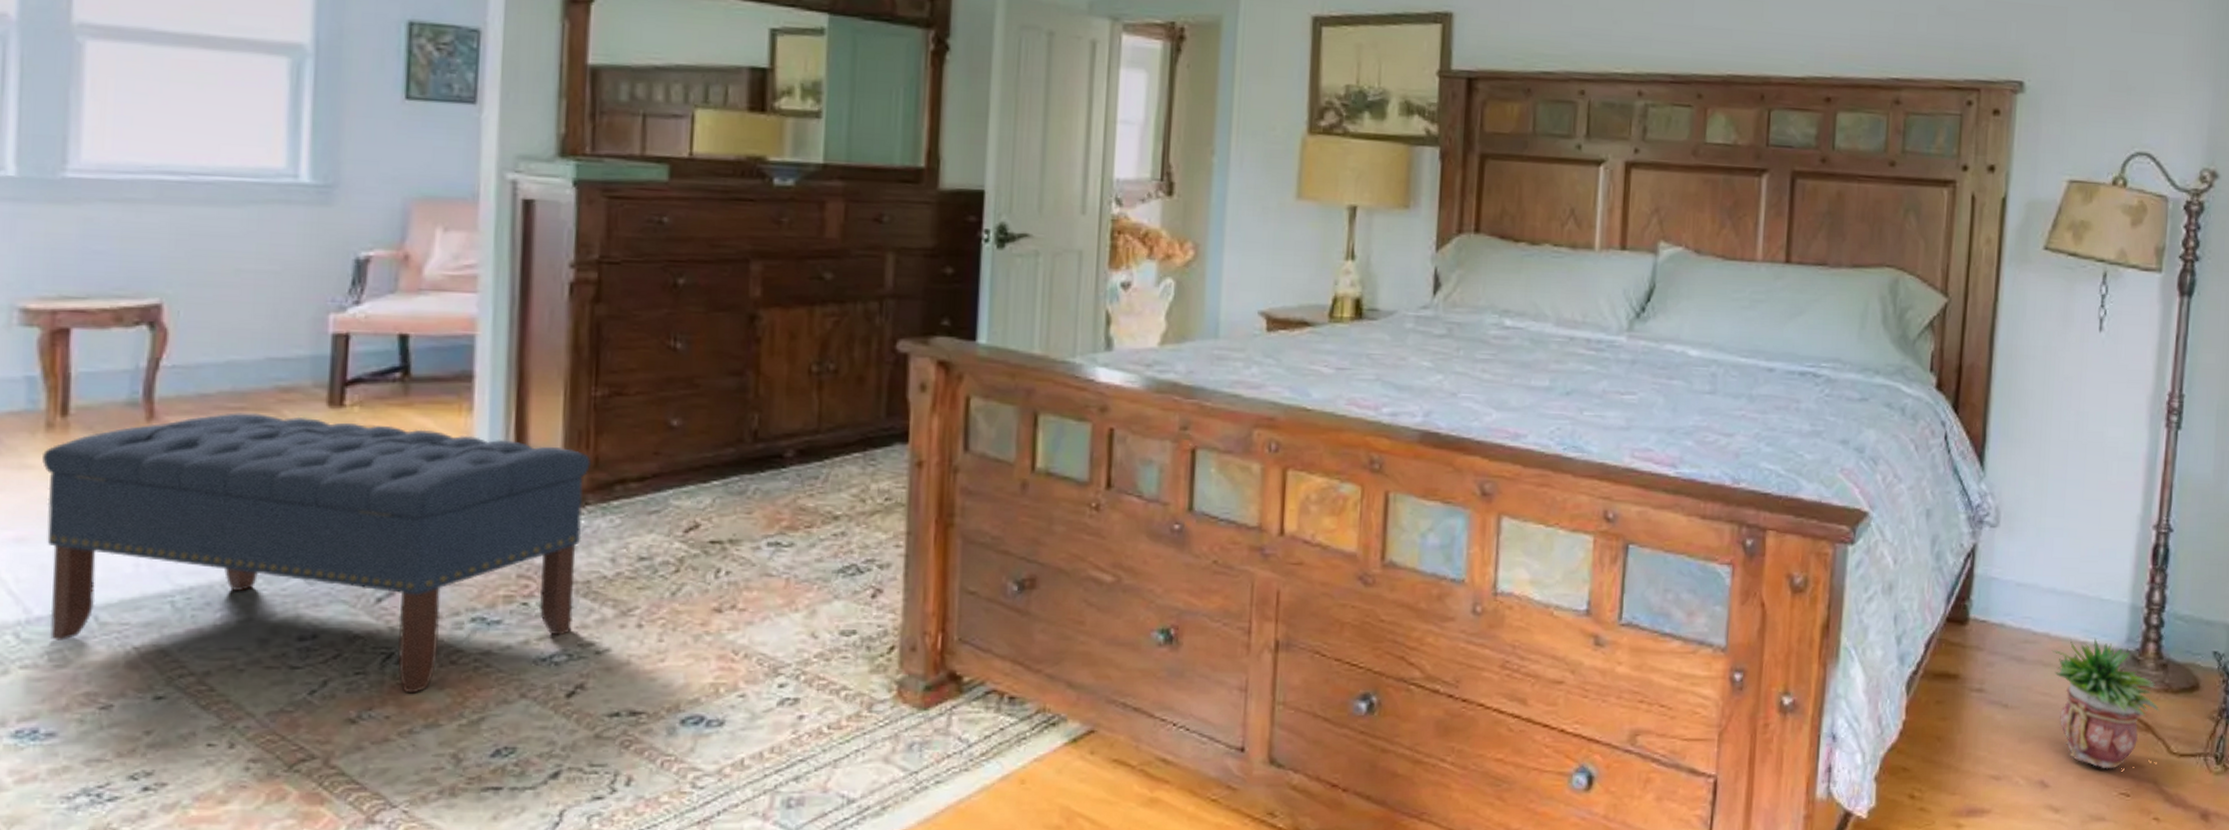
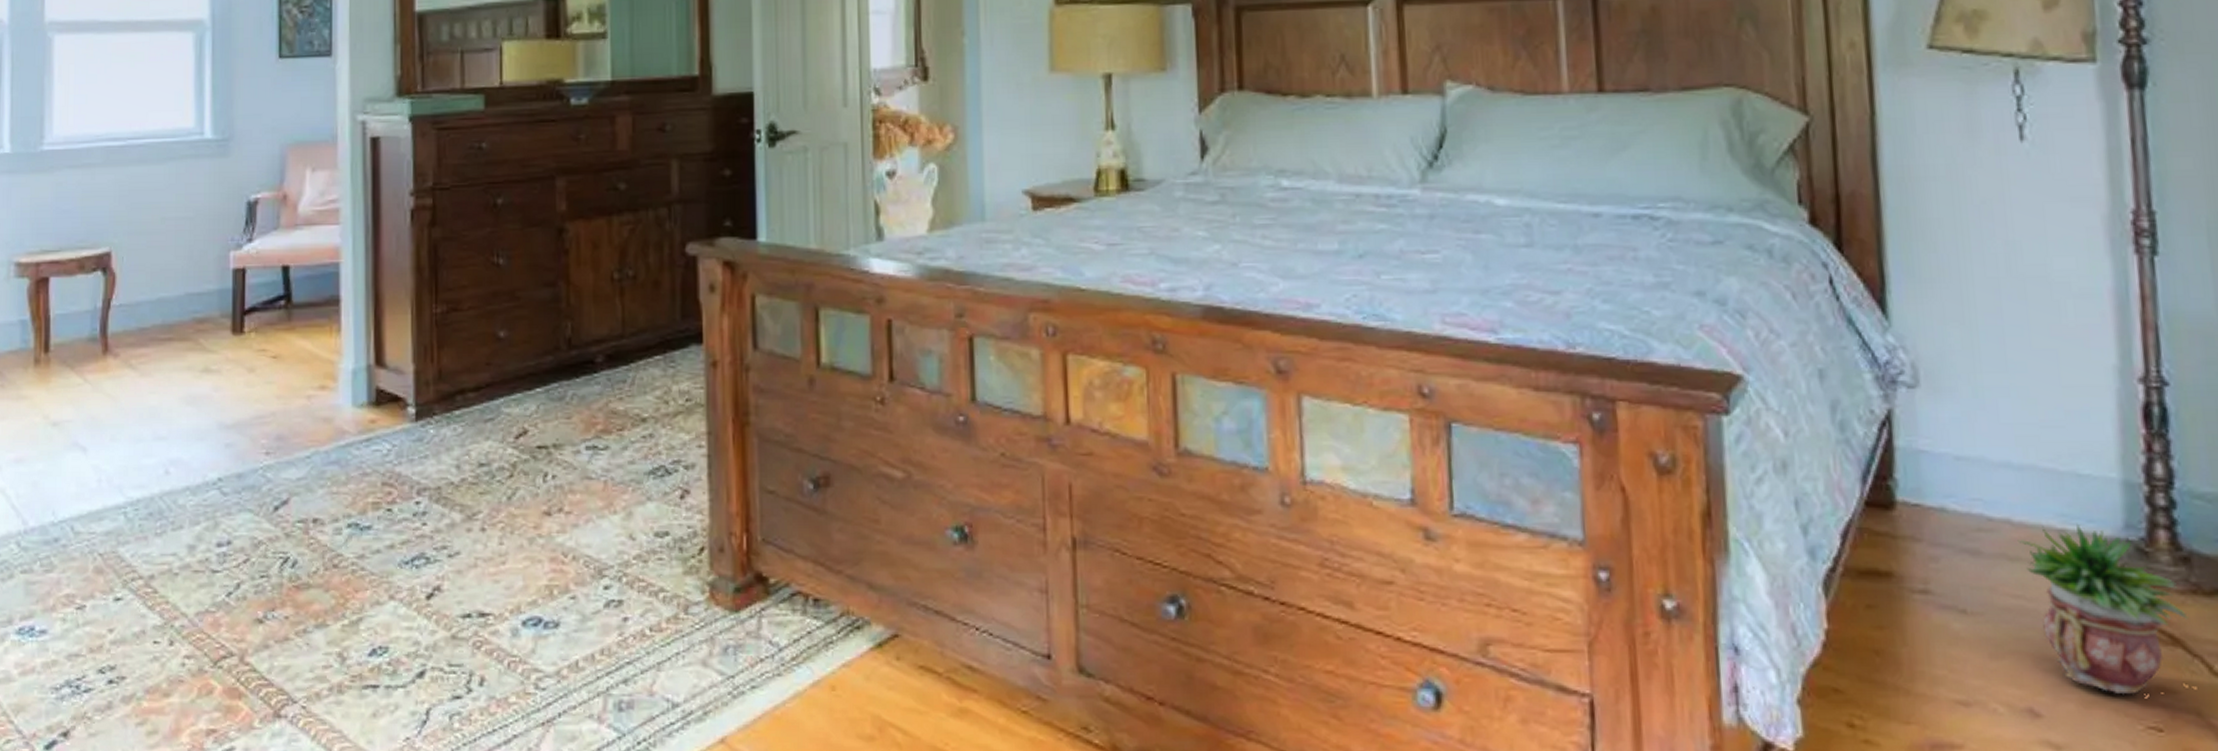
bench: present [42,413,592,694] -> none [33,343,436,595]

